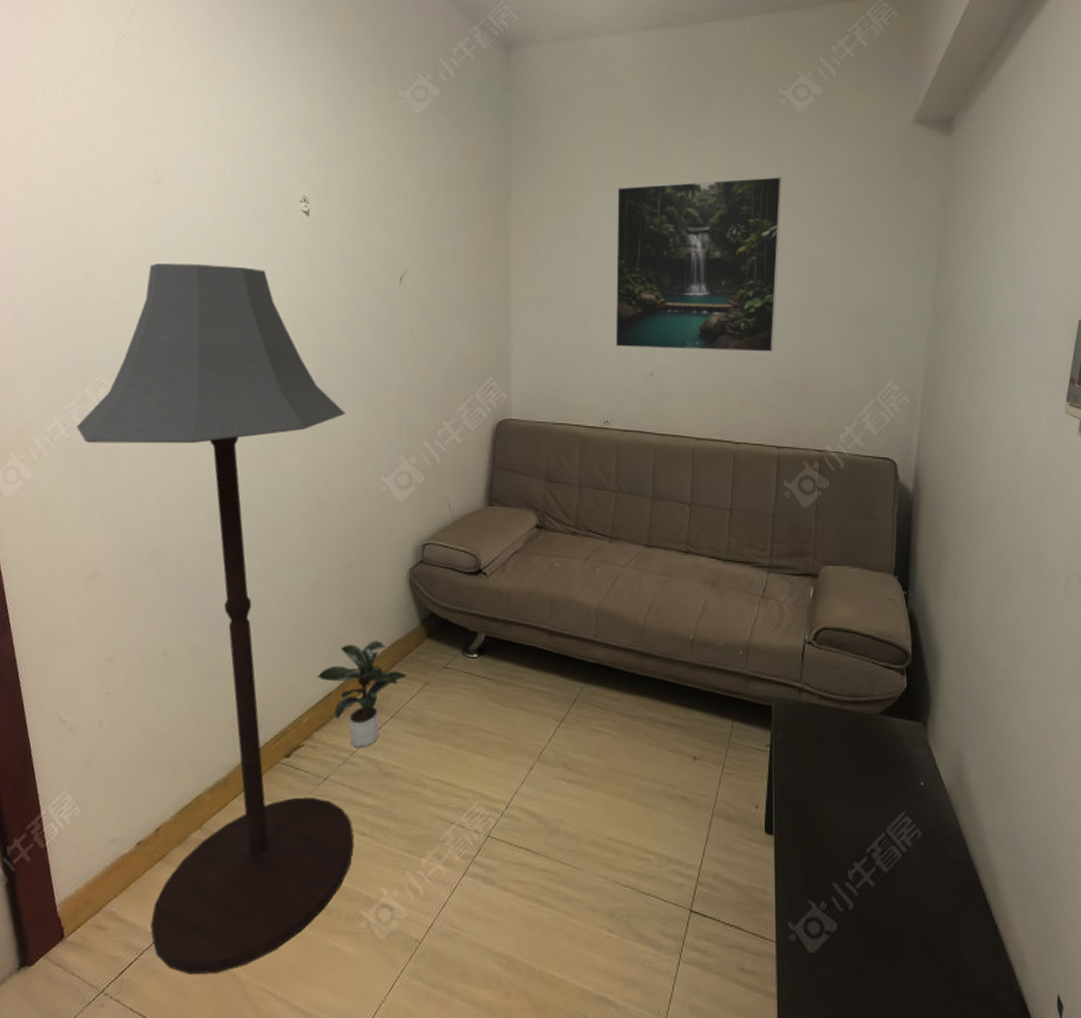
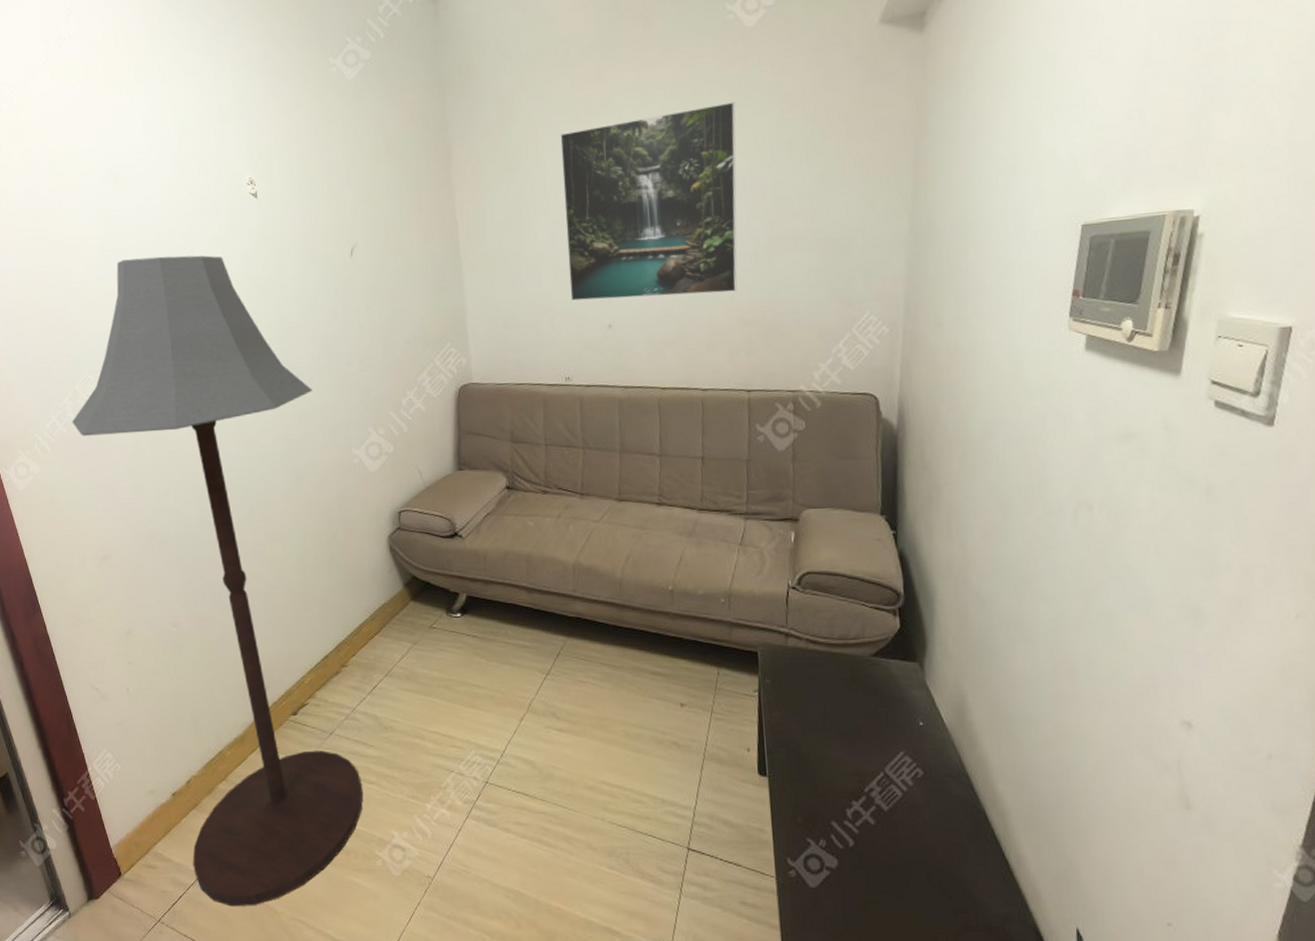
potted plant: present [317,641,406,748] -> none [313,605,396,705]

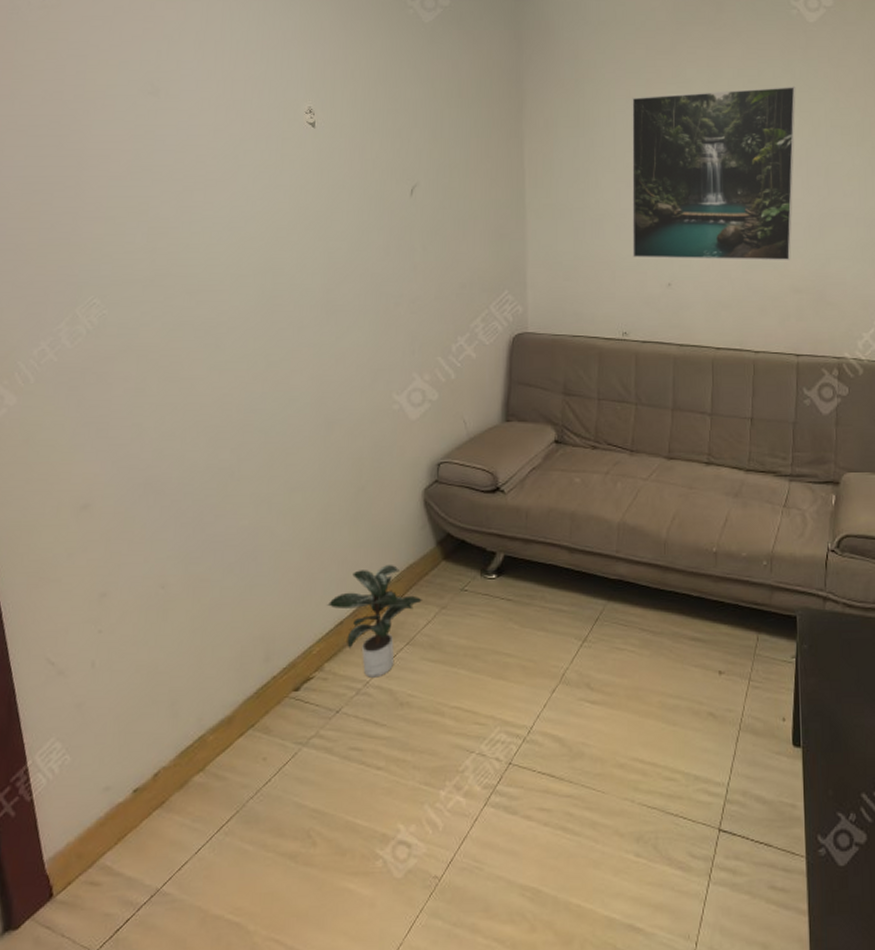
floor lamp: present [72,255,364,907] -> none [66,177,369,929]
potted plant: none [313,605,396,705] -> present [327,565,422,678]

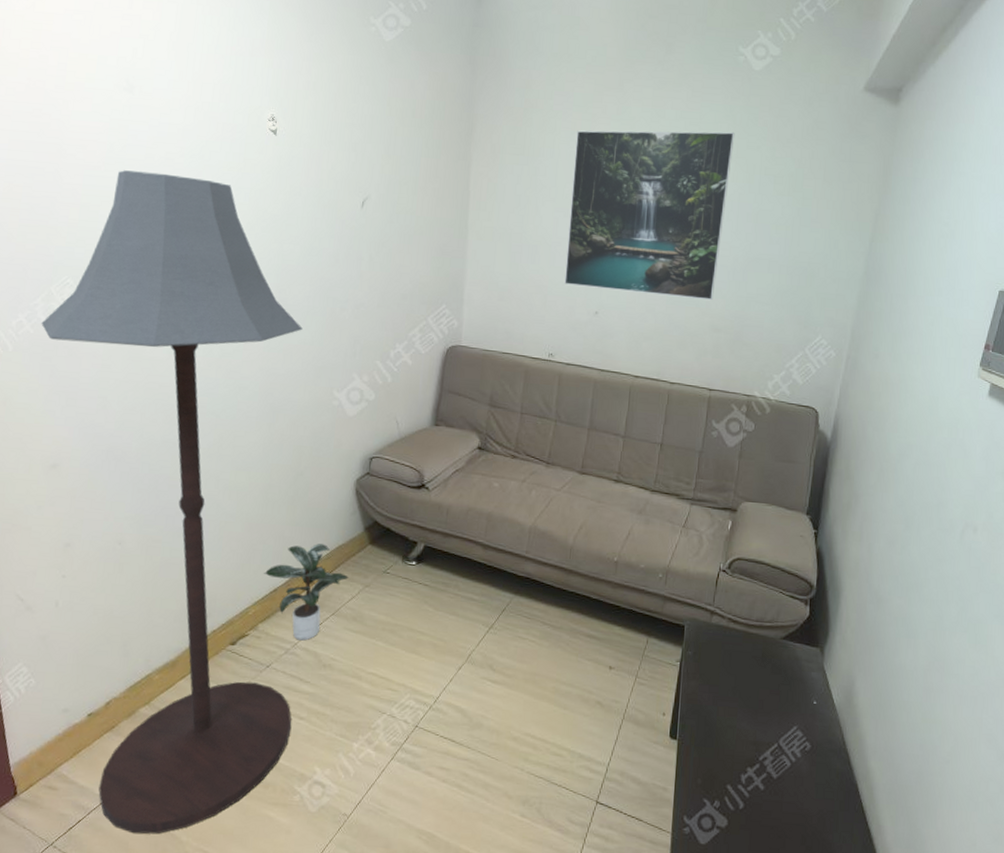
floor lamp: none [66,177,369,929] -> present [41,170,303,835]

